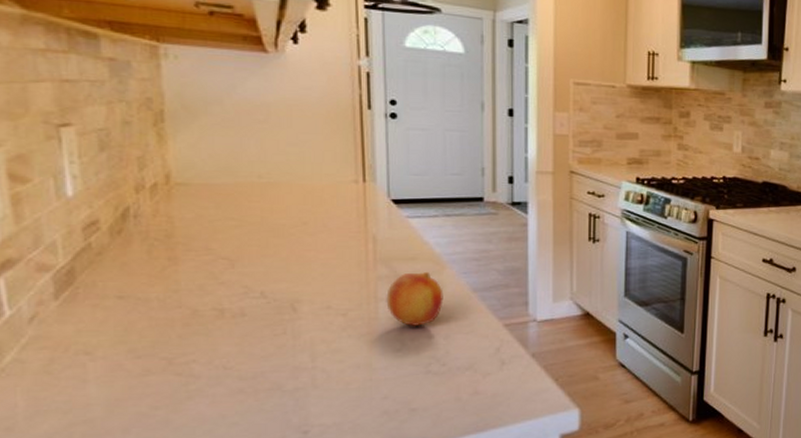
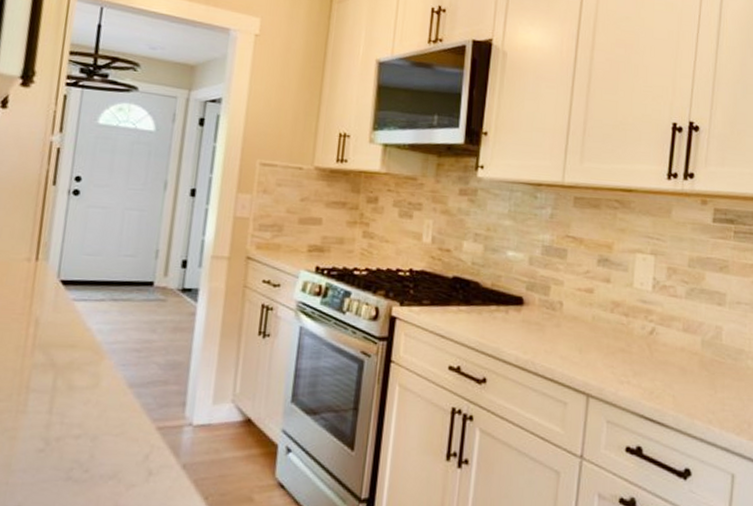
fruit: present [386,272,444,327] -> none [37,362,98,424]

